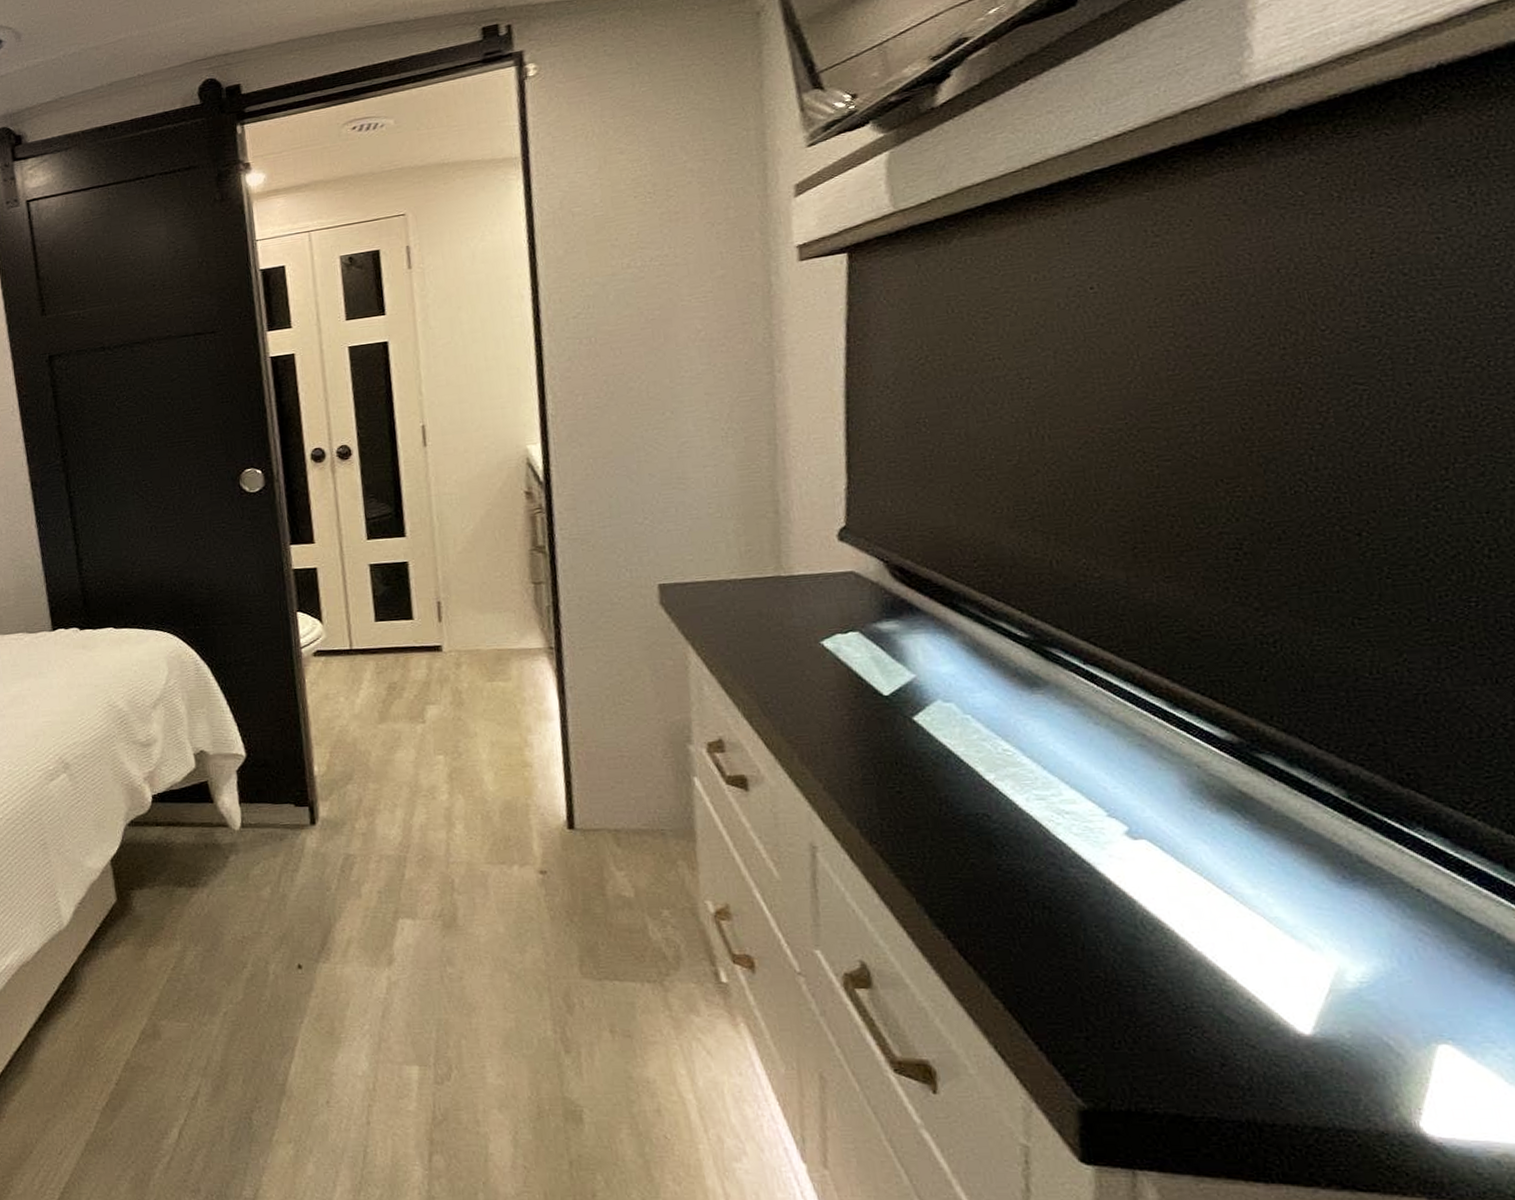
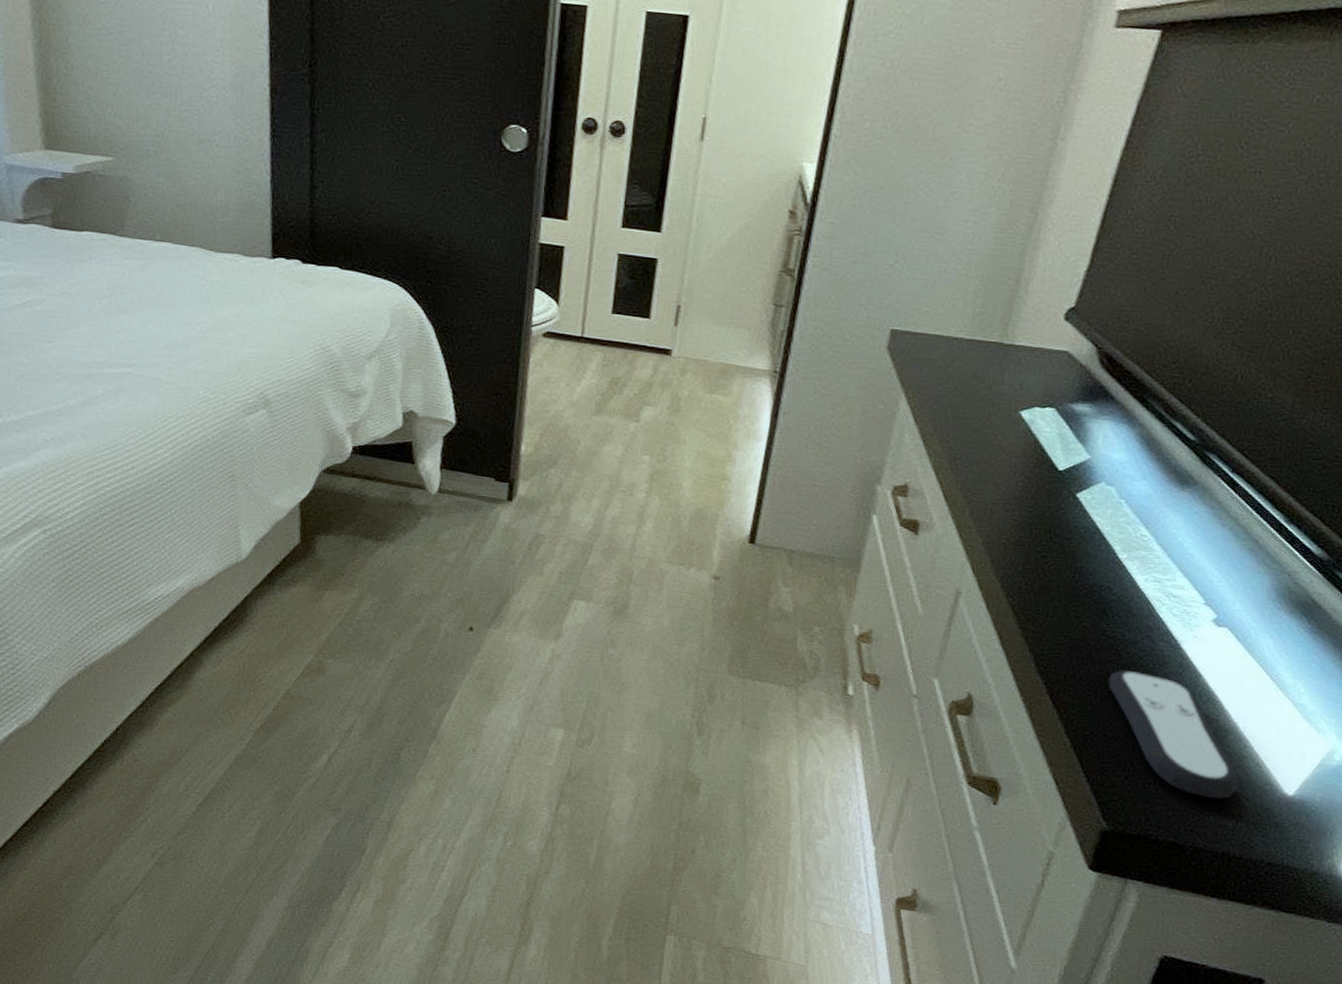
remote control: none [1022,906,1237,1052] -> present [1108,669,1240,799]

